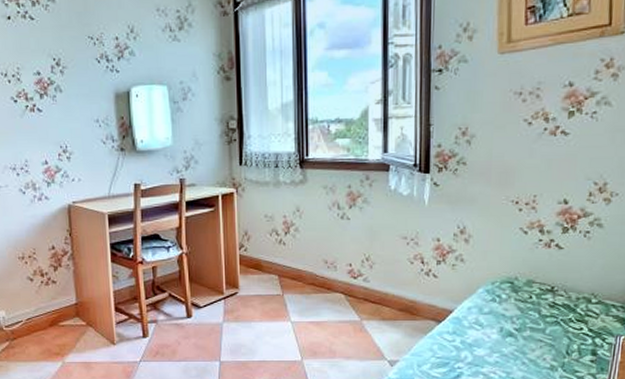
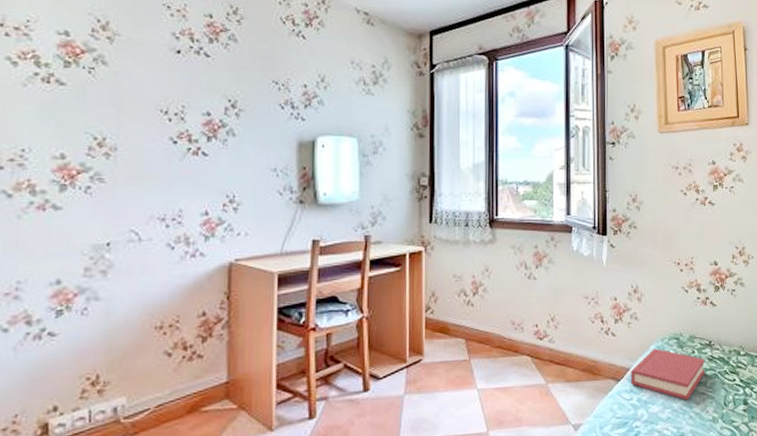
hardback book: none [454,292,545,346] -> present [631,349,705,400]

